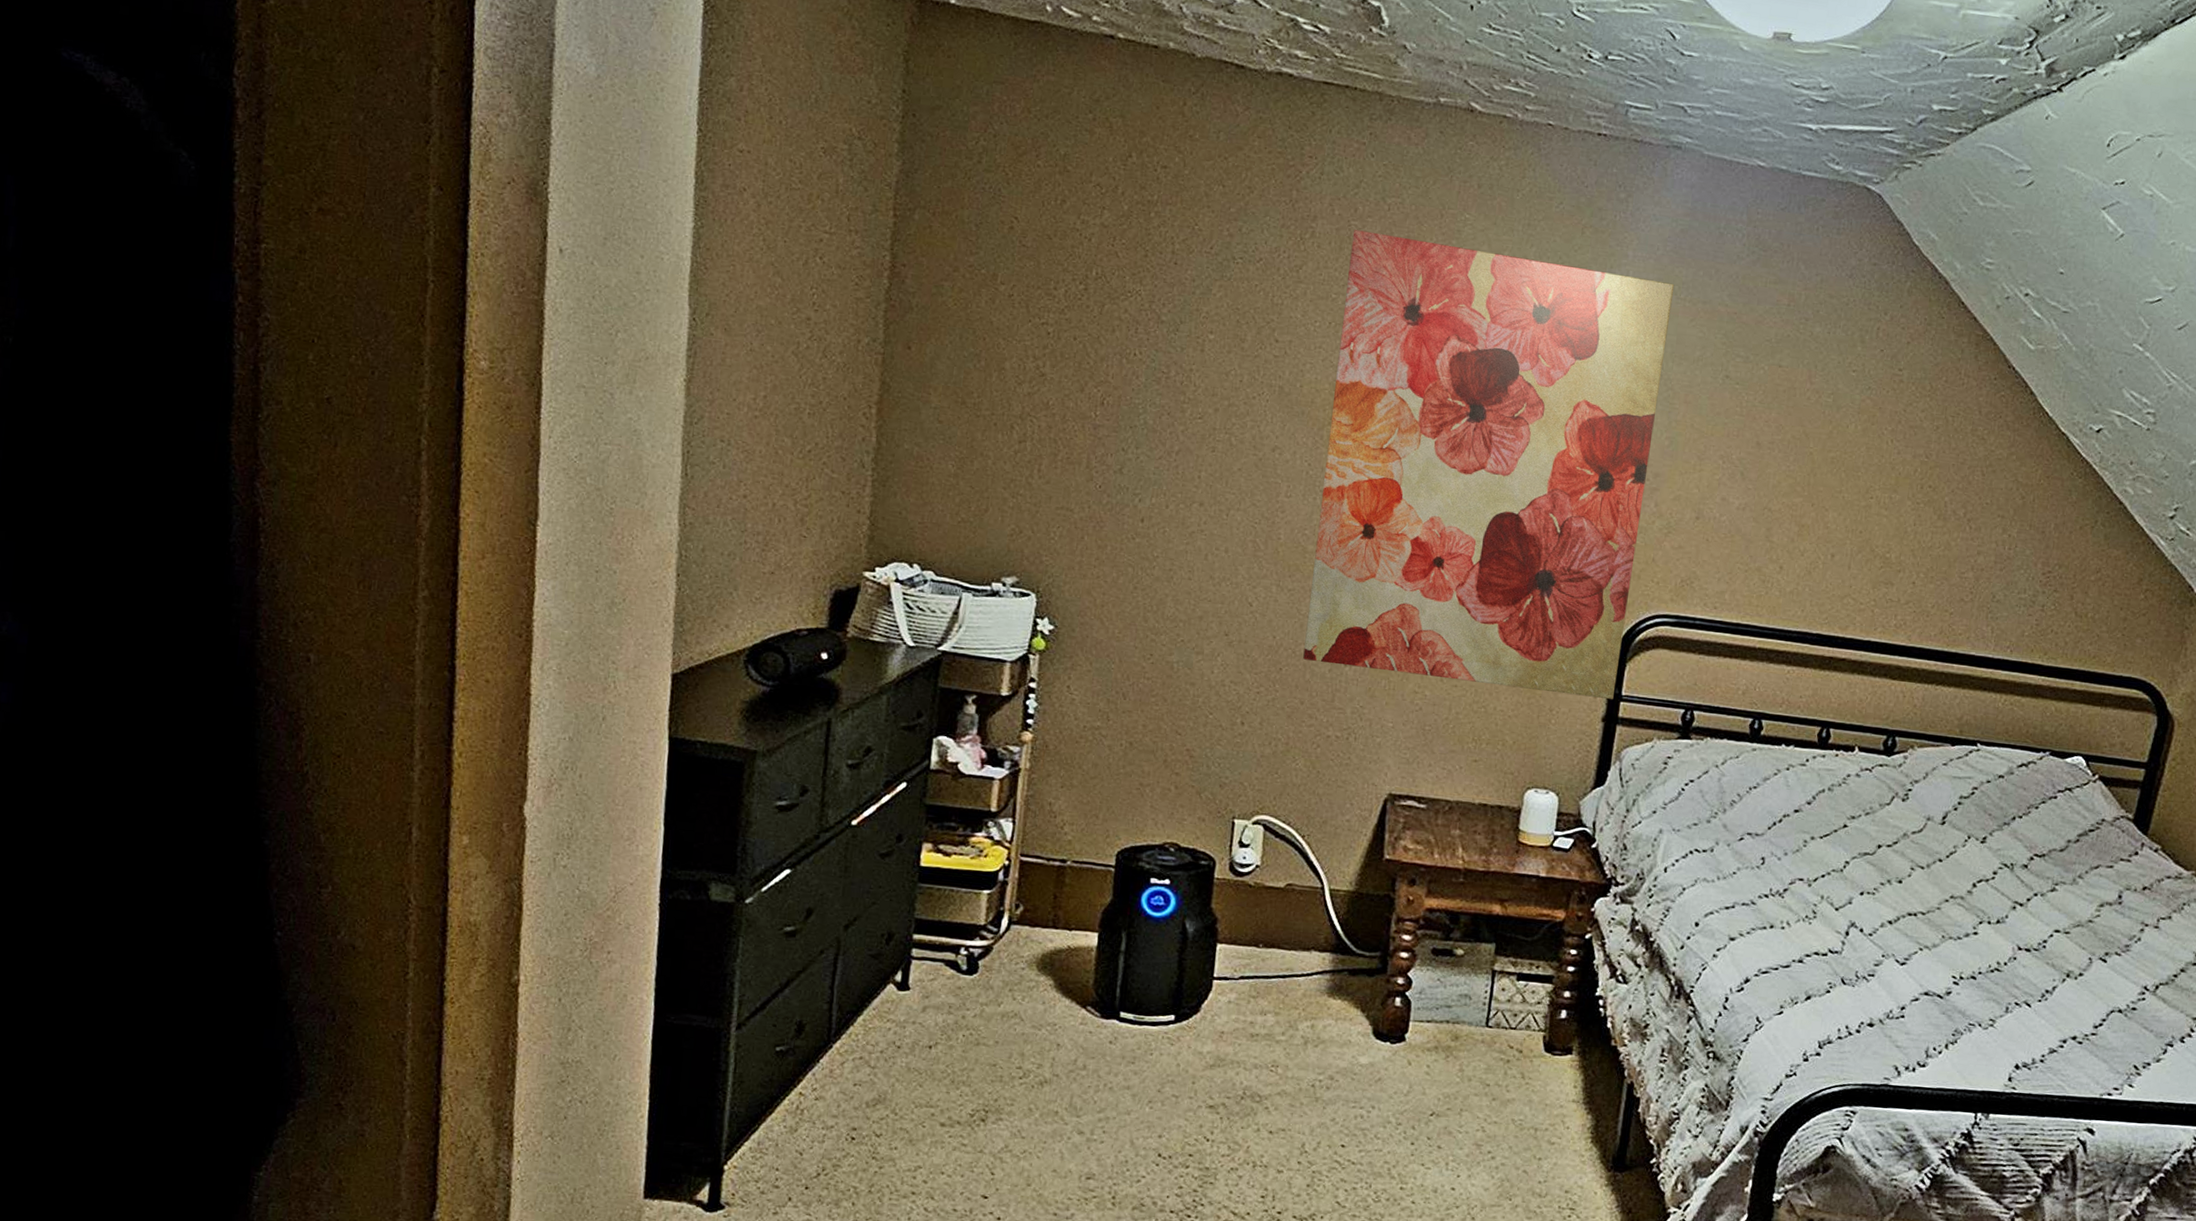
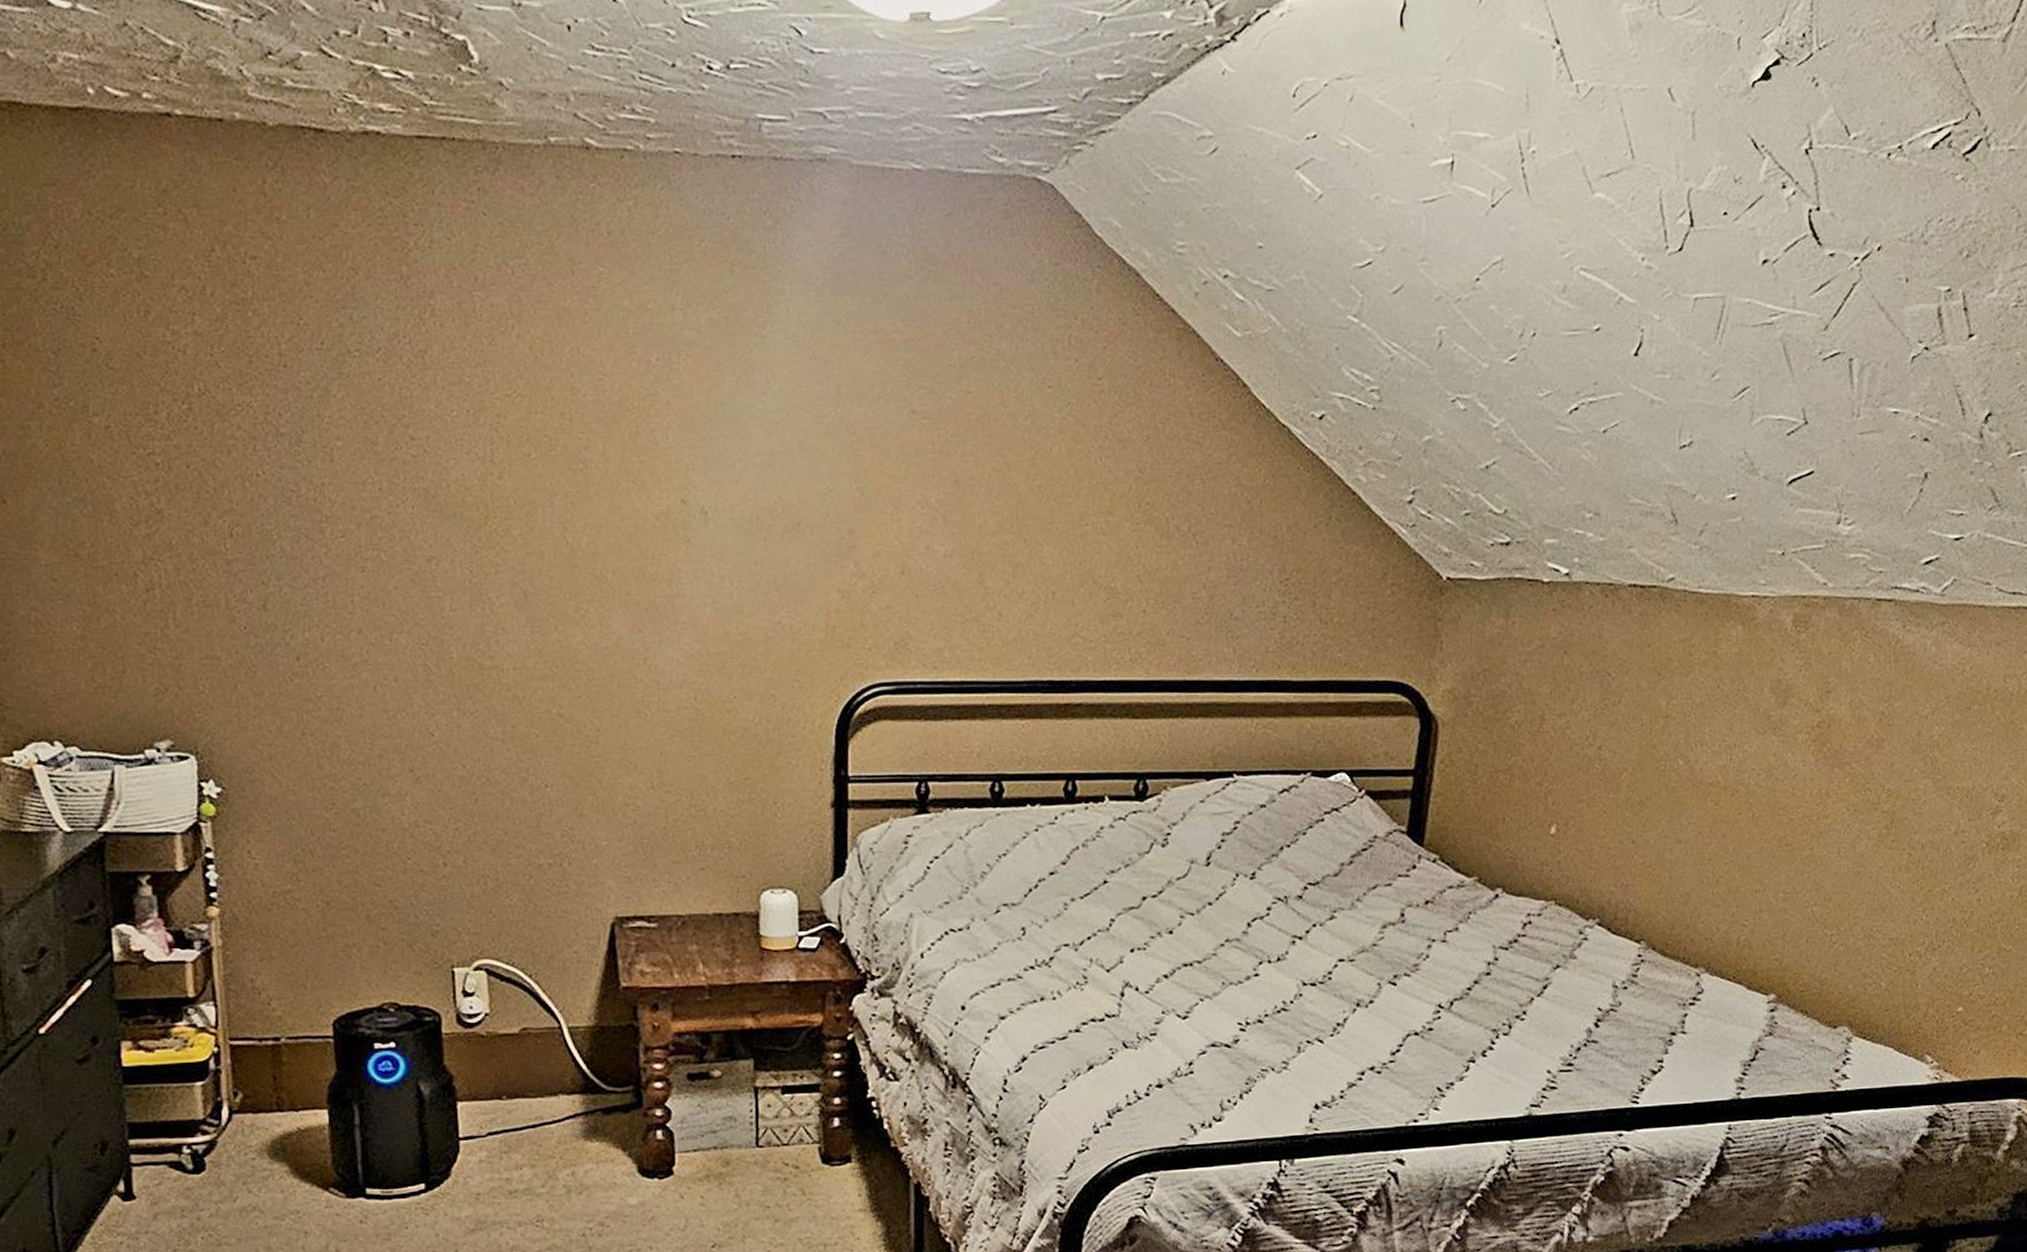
wall art: present [1303,230,1675,700] -> none [477,301,842,787]

